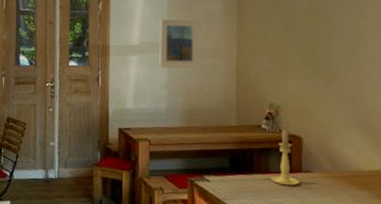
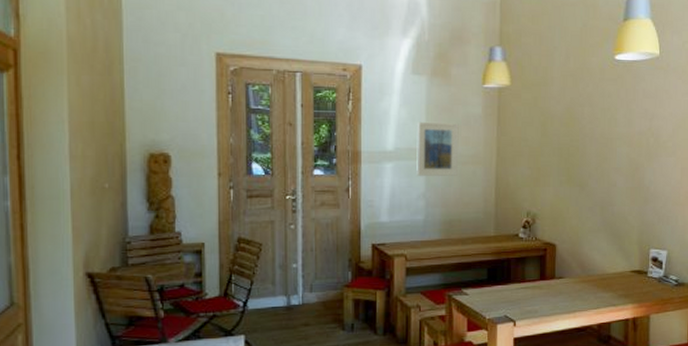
candle holder: present [271,129,300,186] -> none [527,237,553,293]

